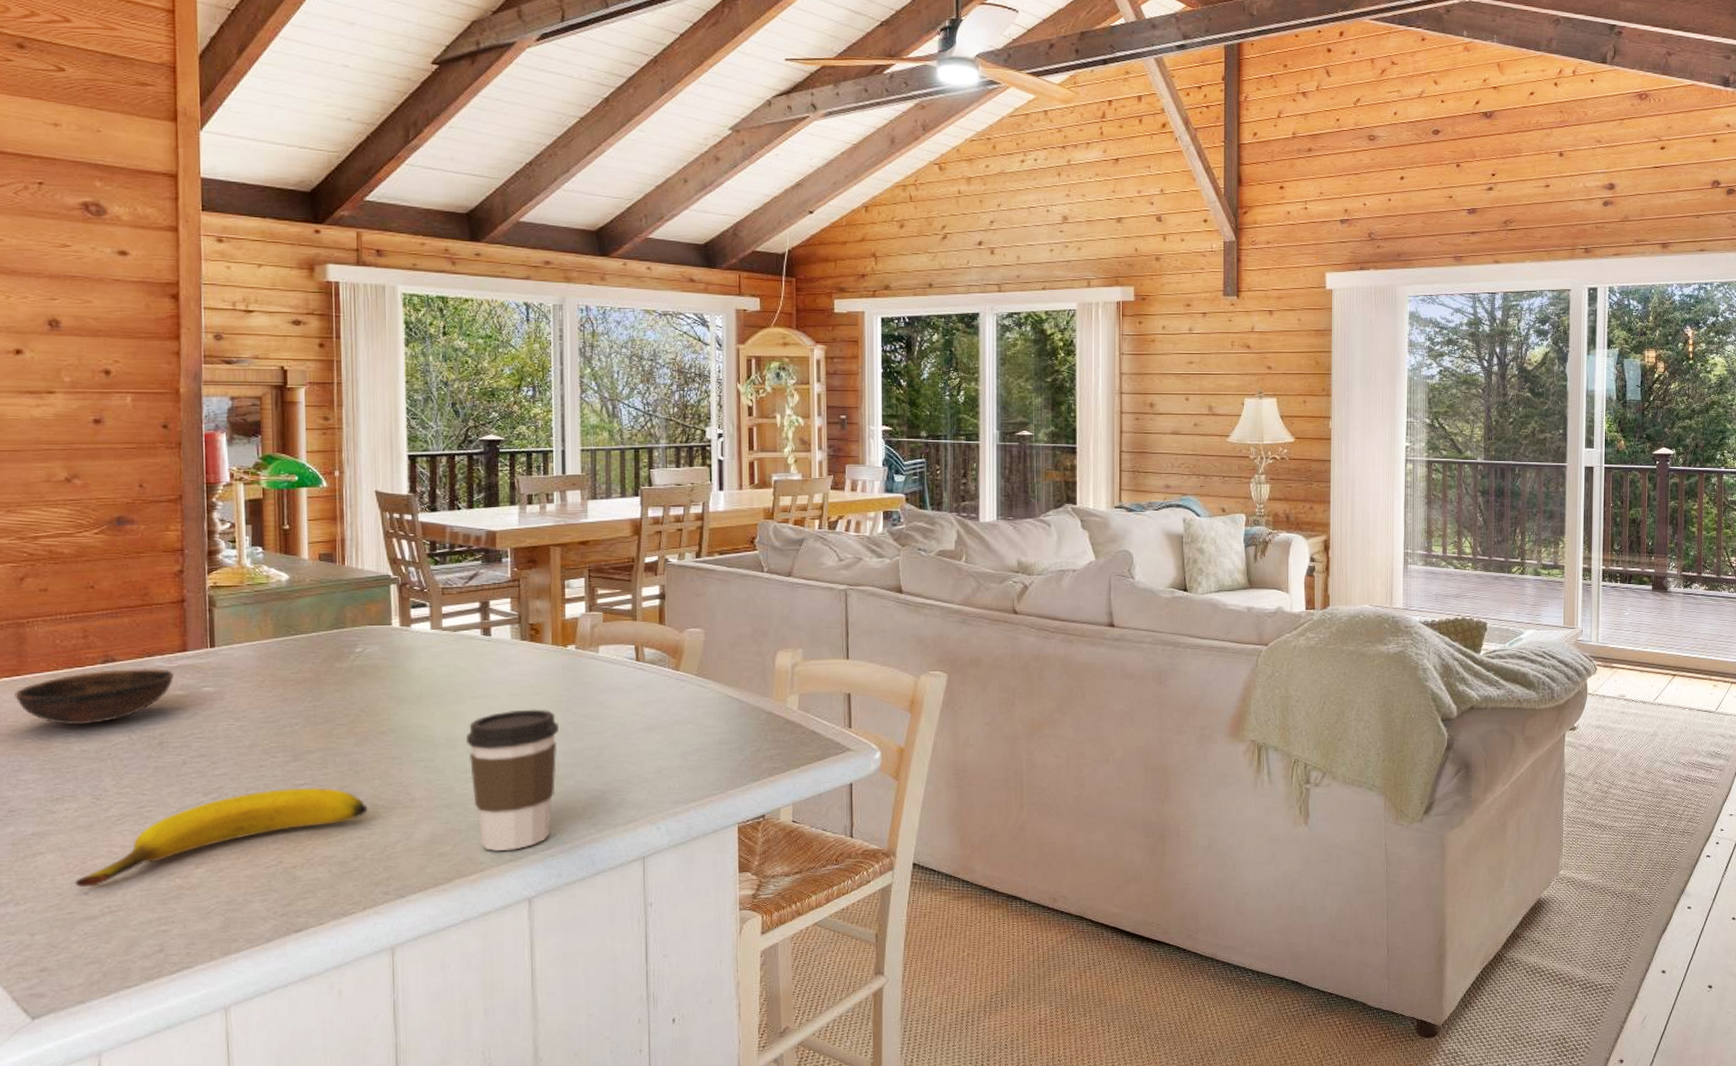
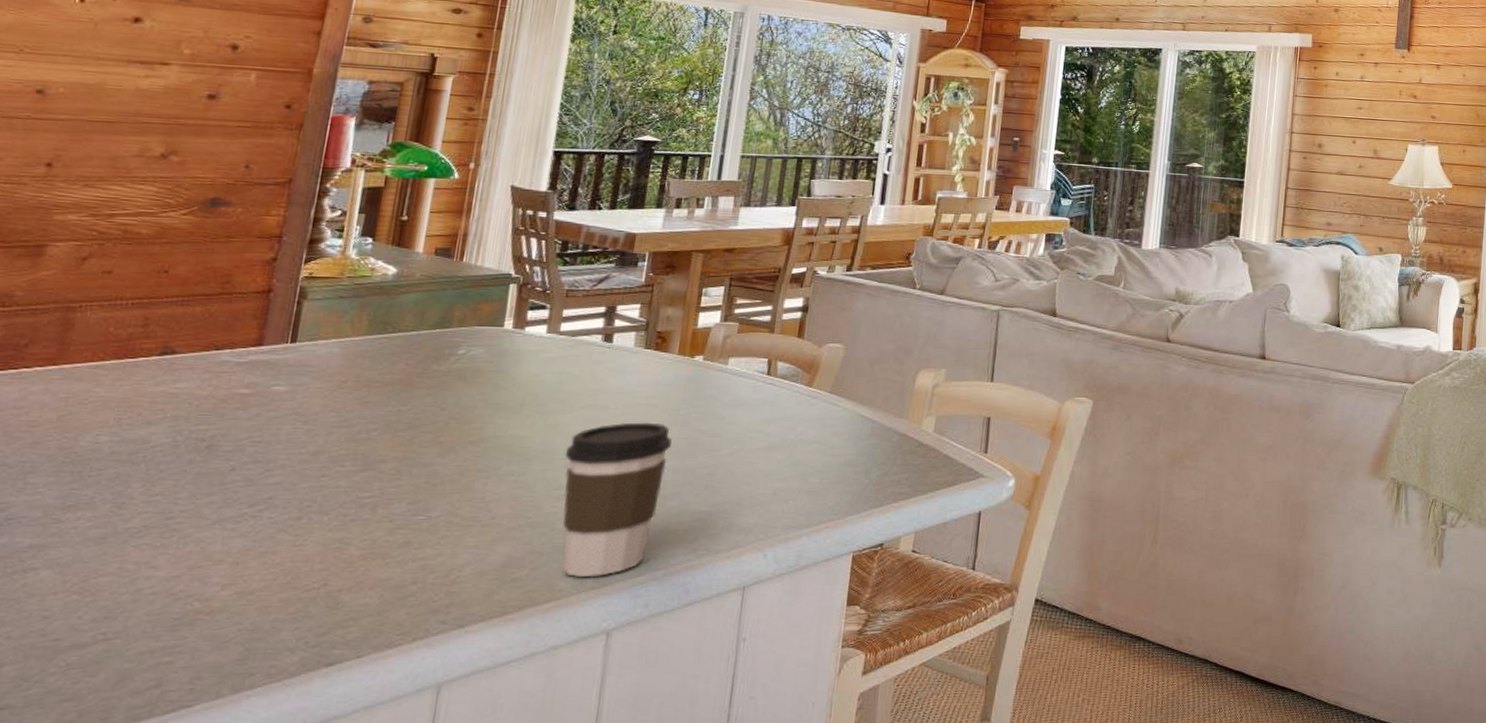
bowl: present [14,668,174,725] -> none [44,362,242,424]
banana: present [74,787,368,888] -> none [67,500,440,611]

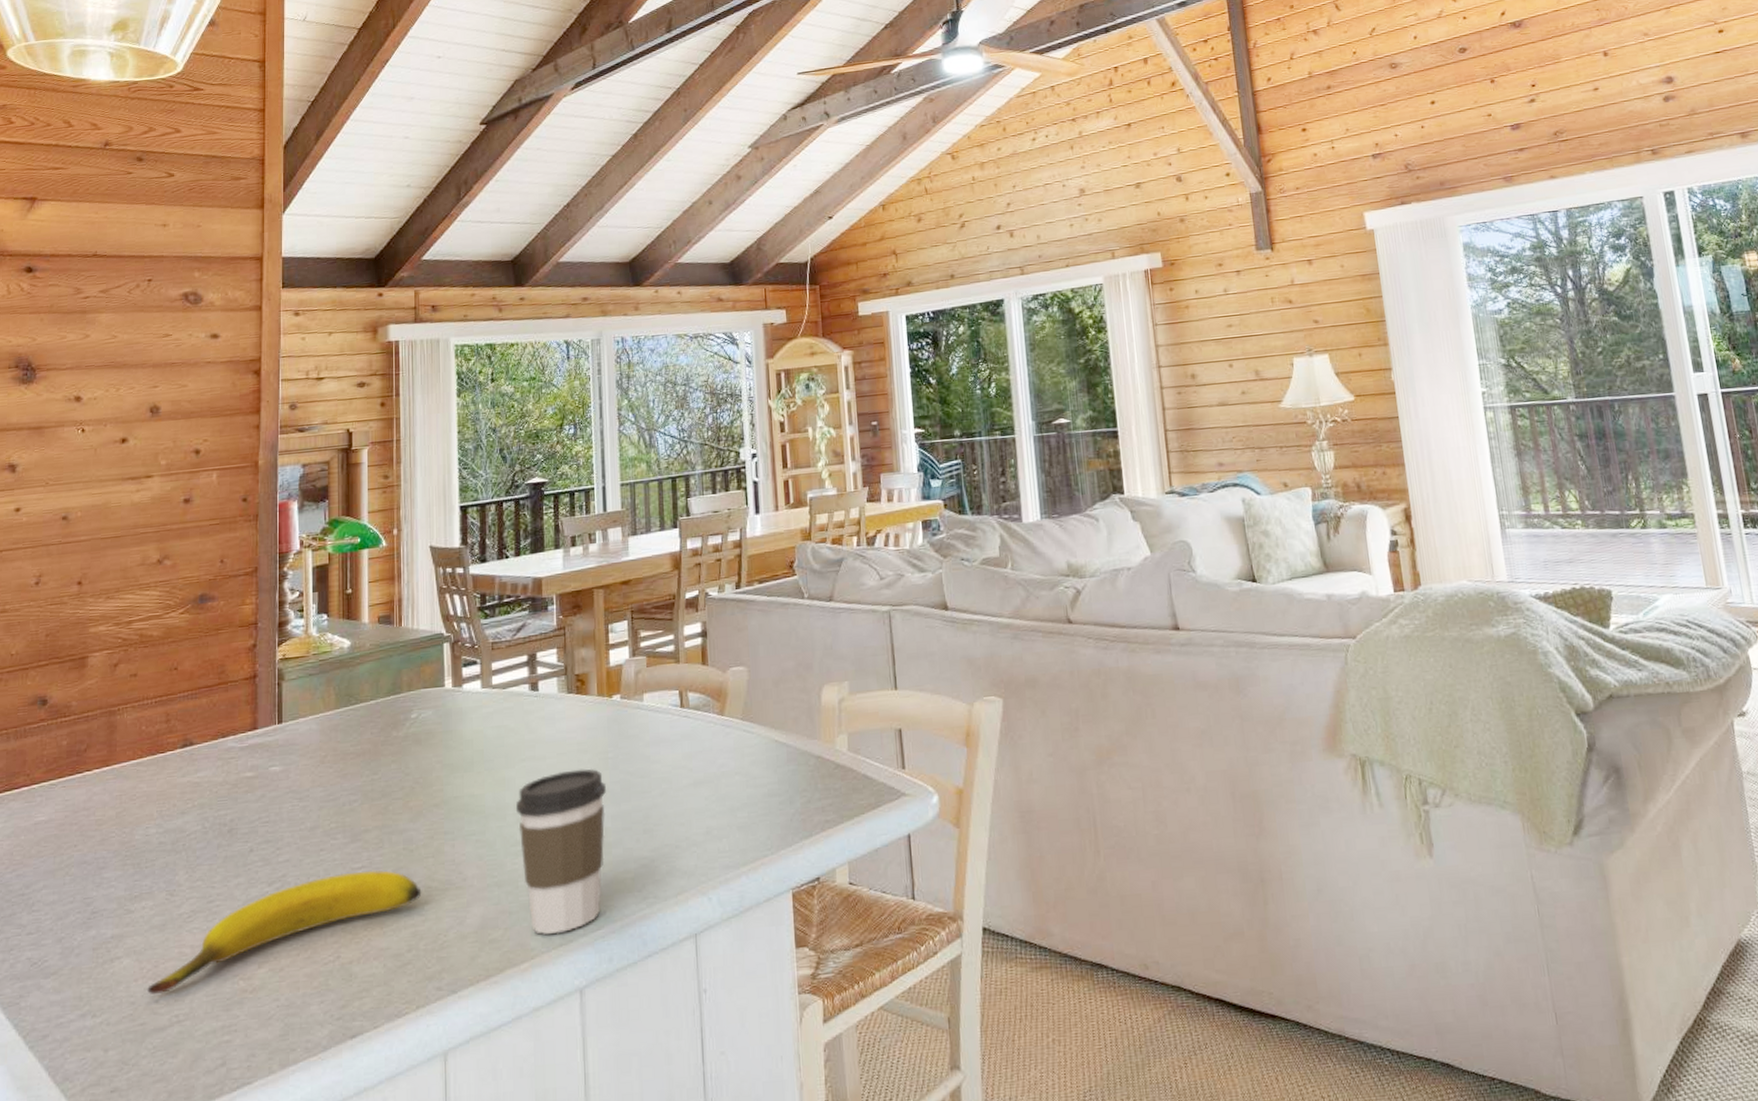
banana: none [67,500,440,611] -> present [146,870,422,995]

